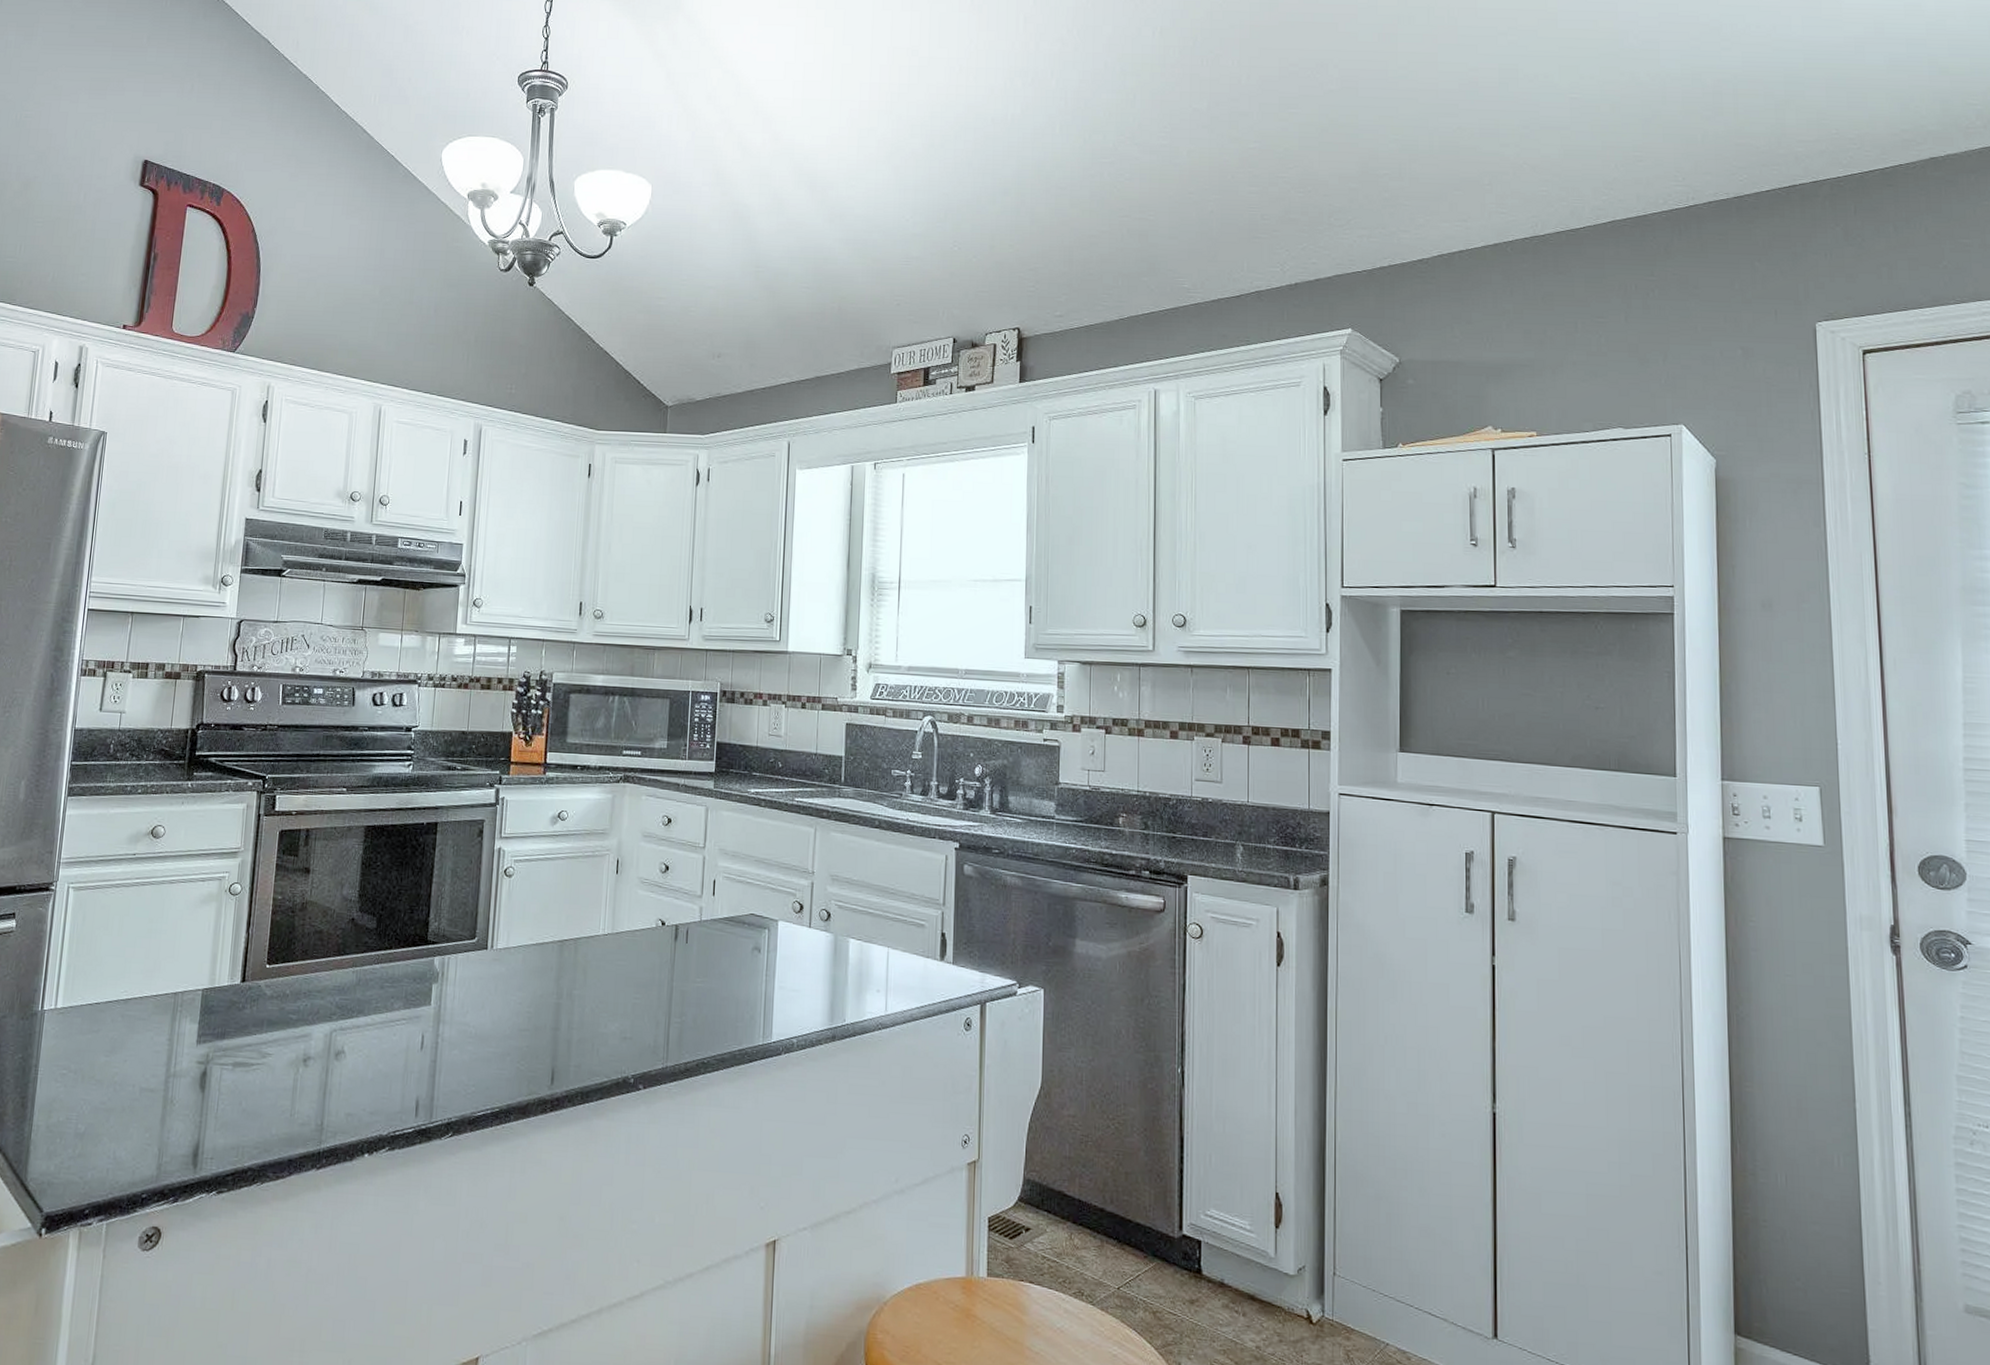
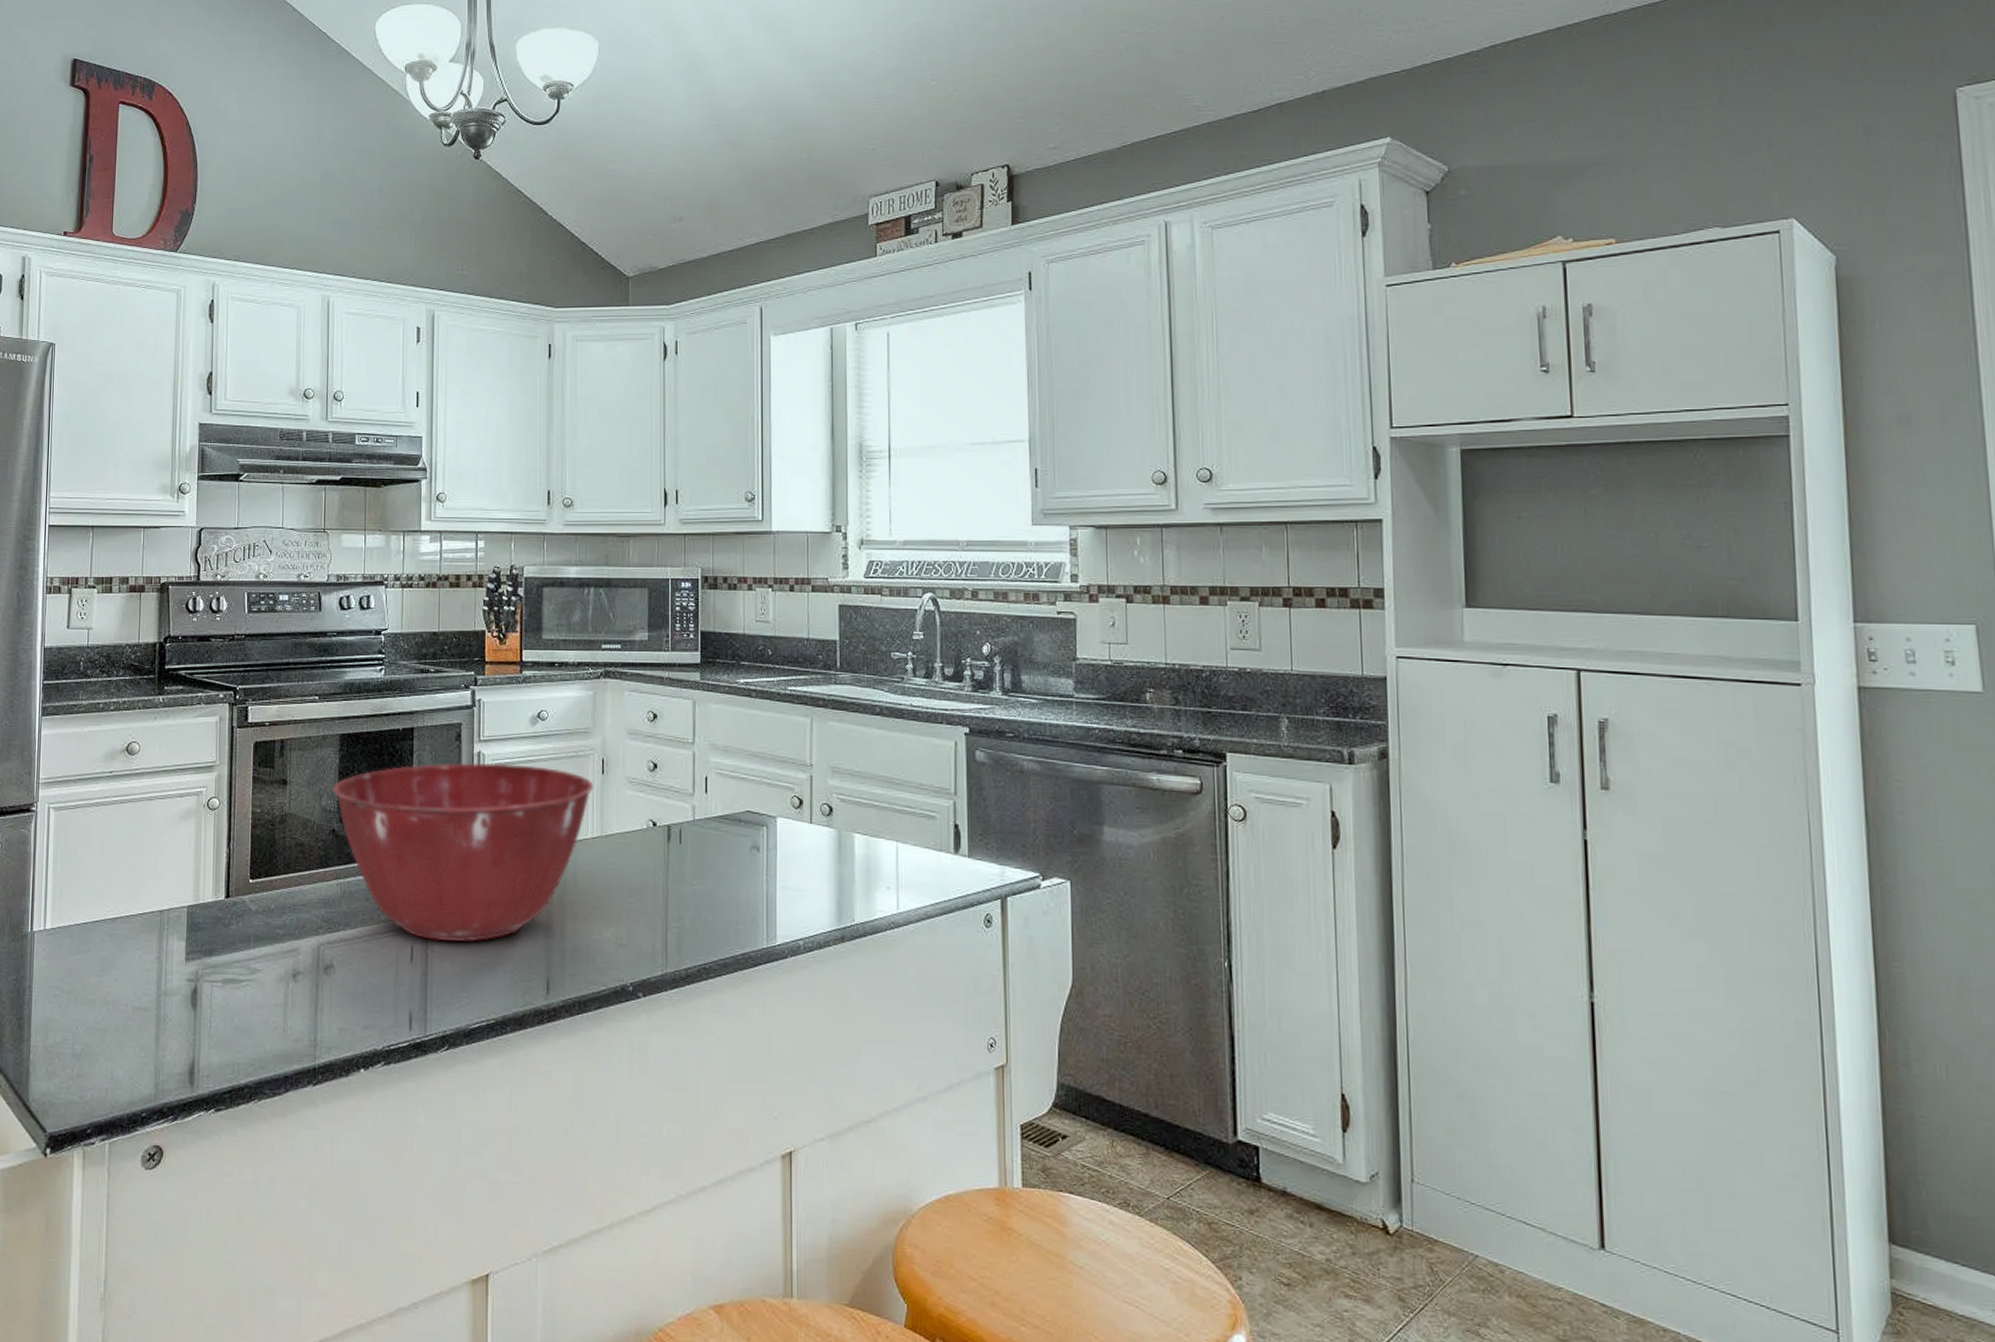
mixing bowl: none [355,857,608,1032] -> present [333,762,594,942]

